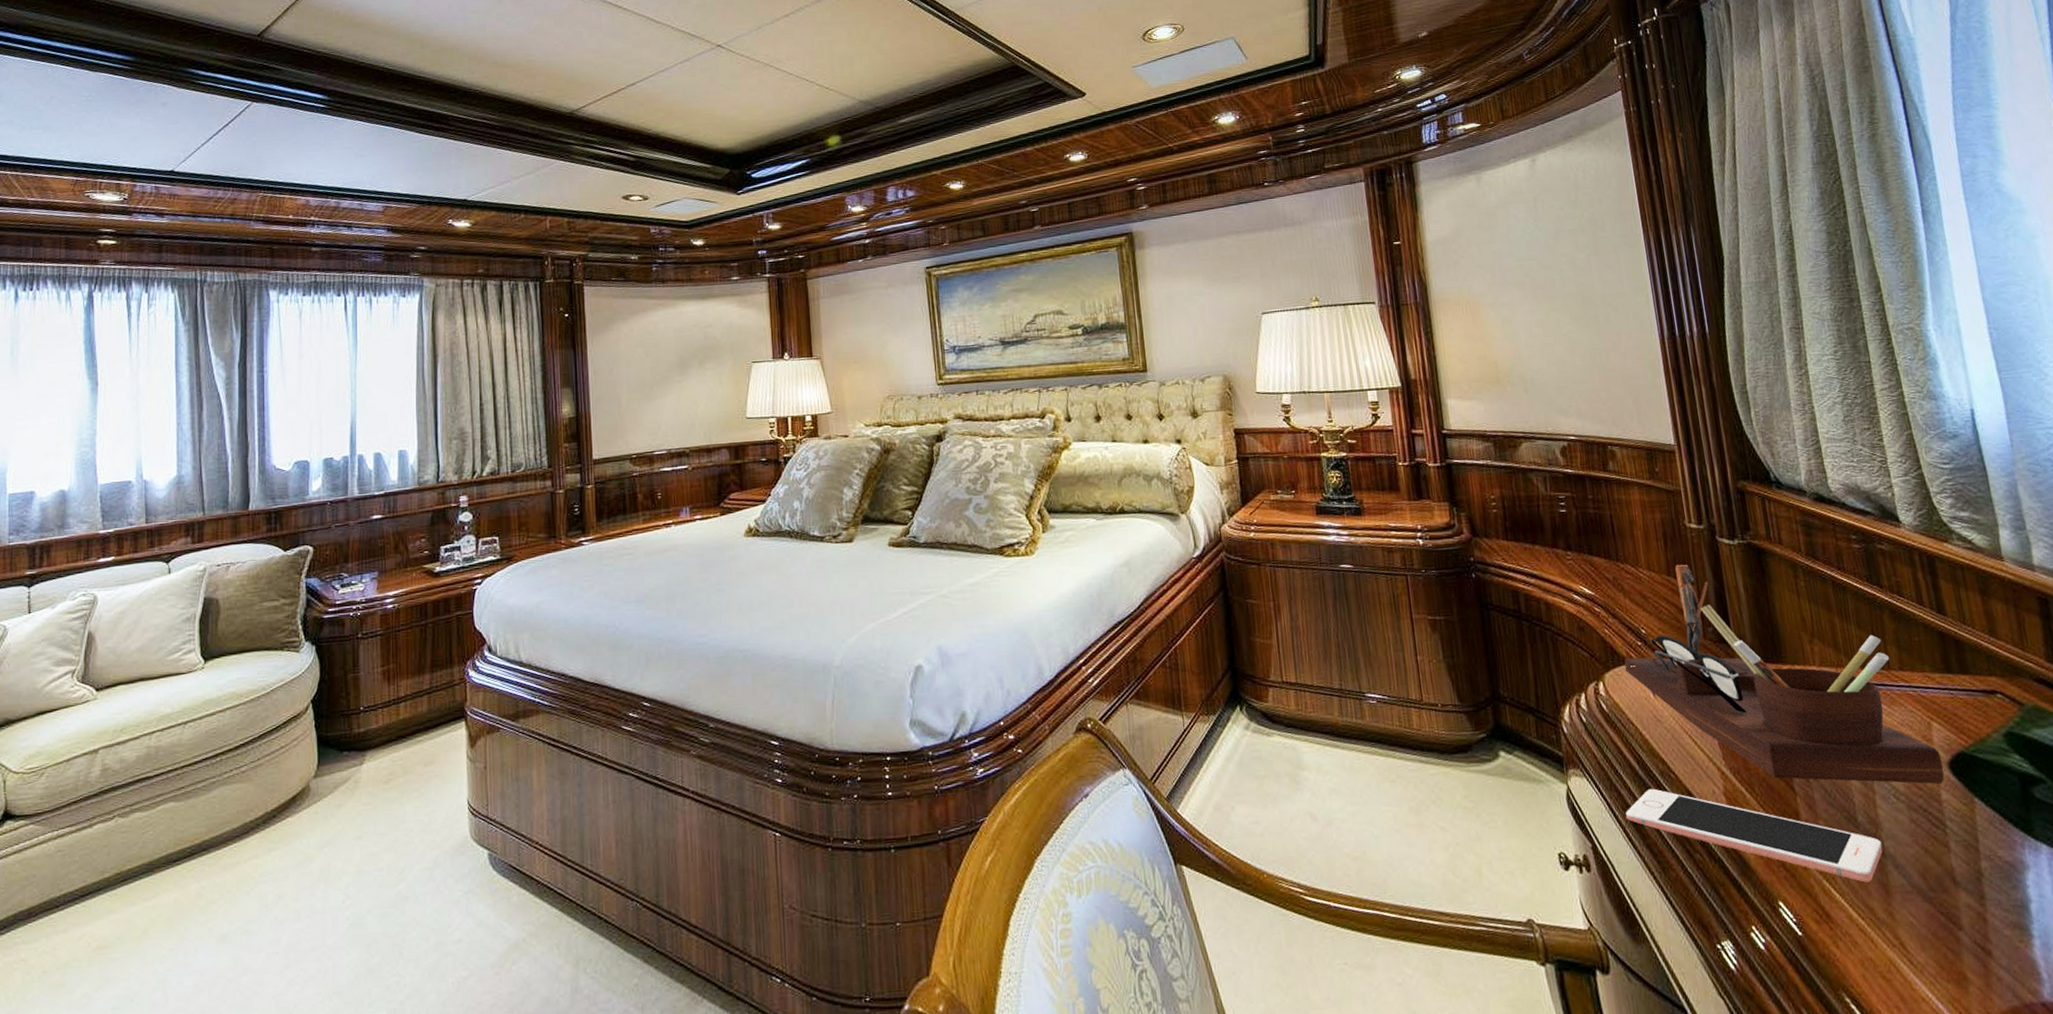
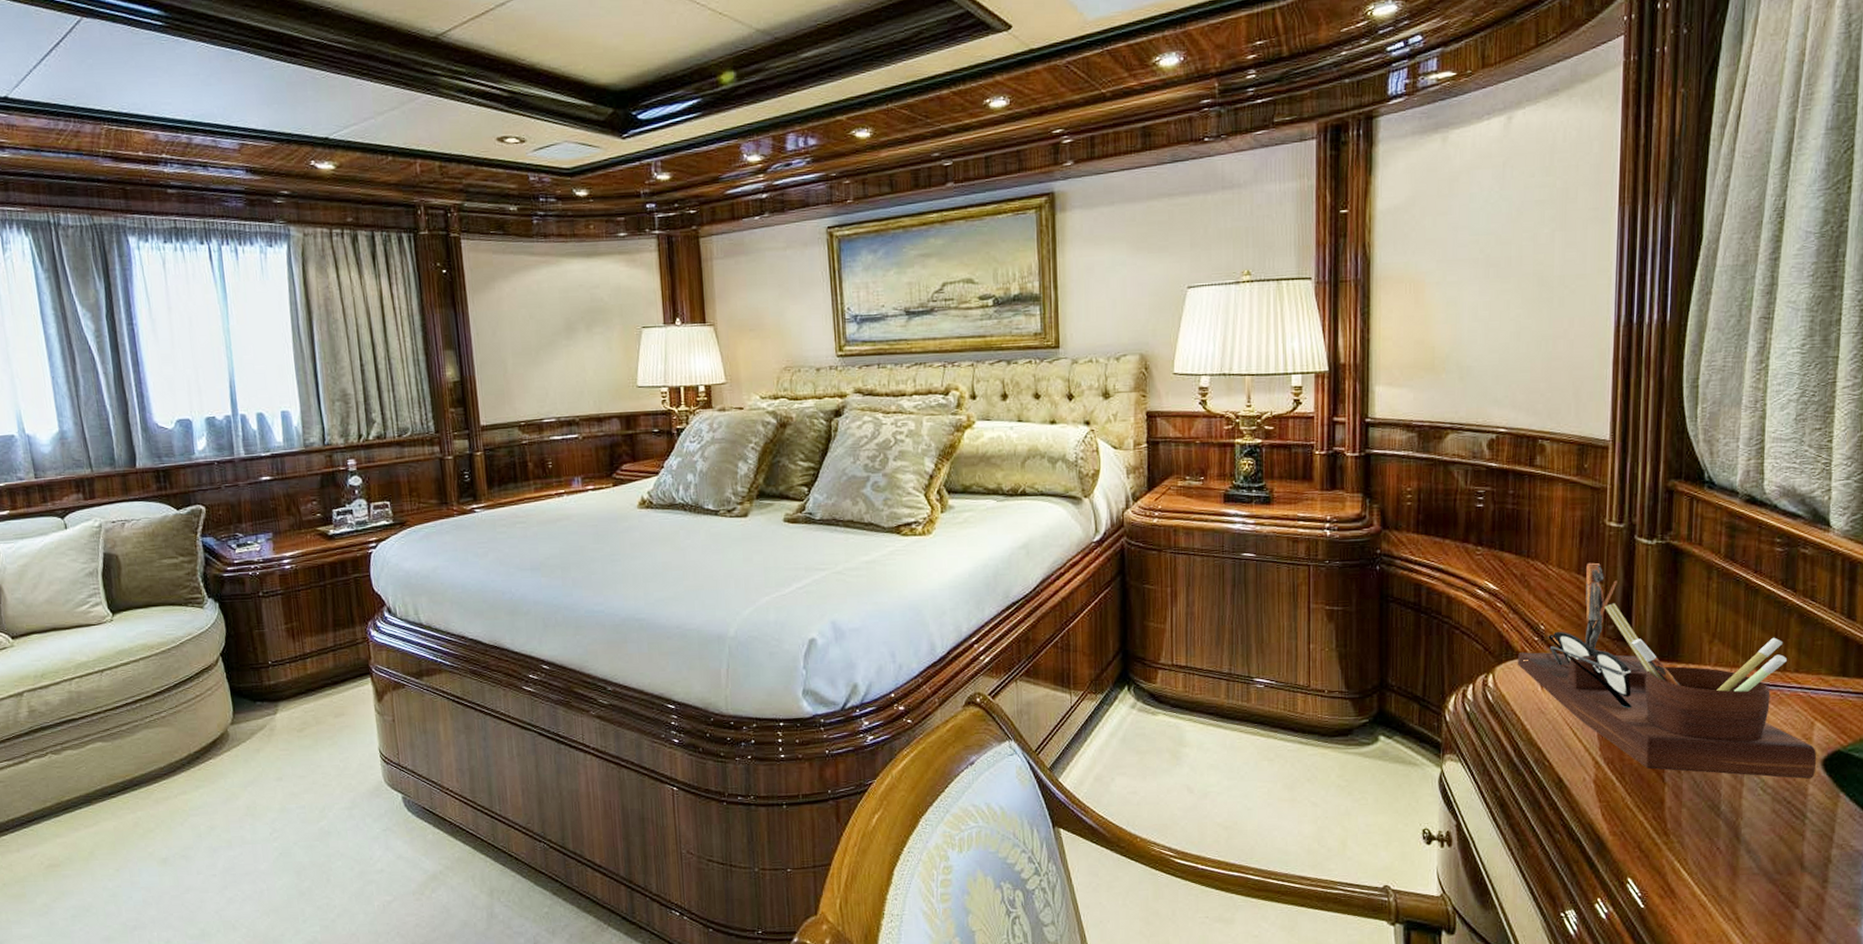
cell phone: present [1626,788,1883,883] -> none [1494,774,1739,864]

